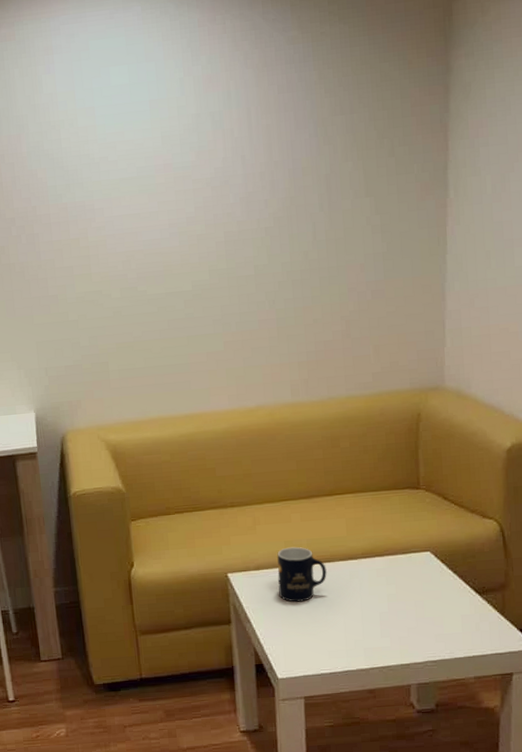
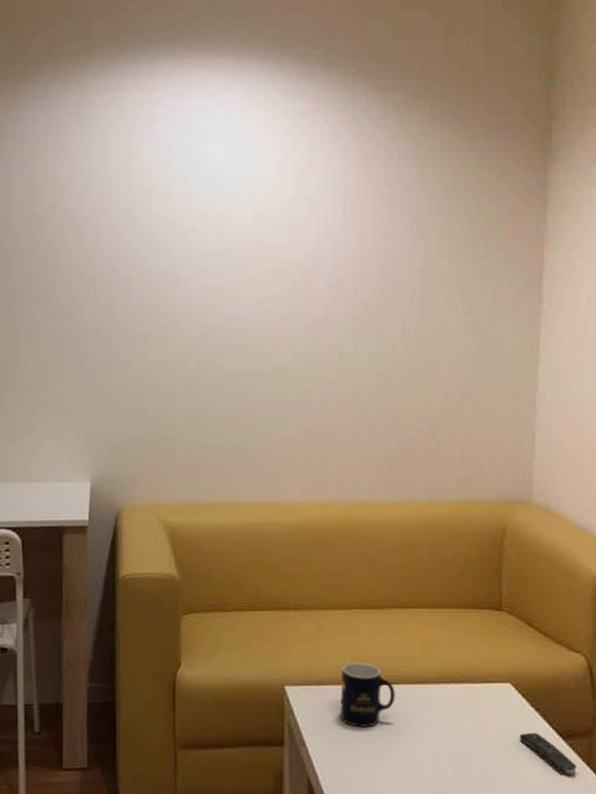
remote control: none [439,591,492,624] -> present [519,732,577,775]

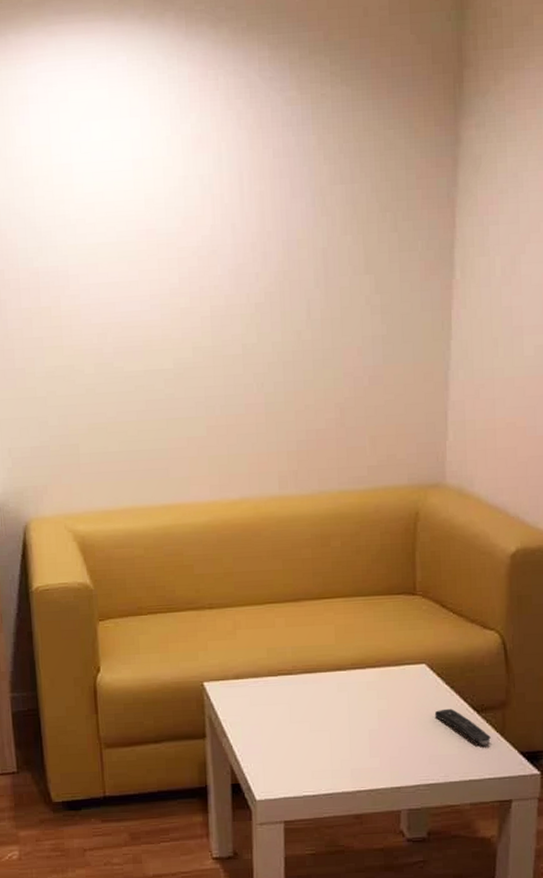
mug: present [340,662,395,727] -> none [258,654,313,716]

